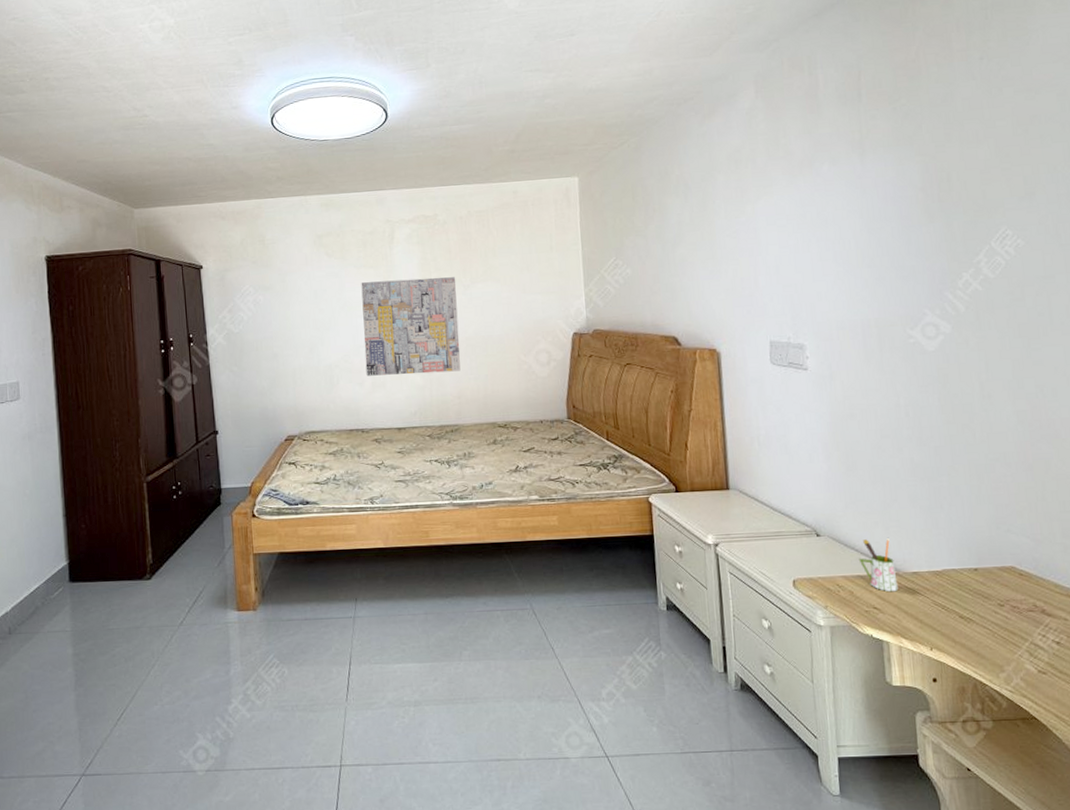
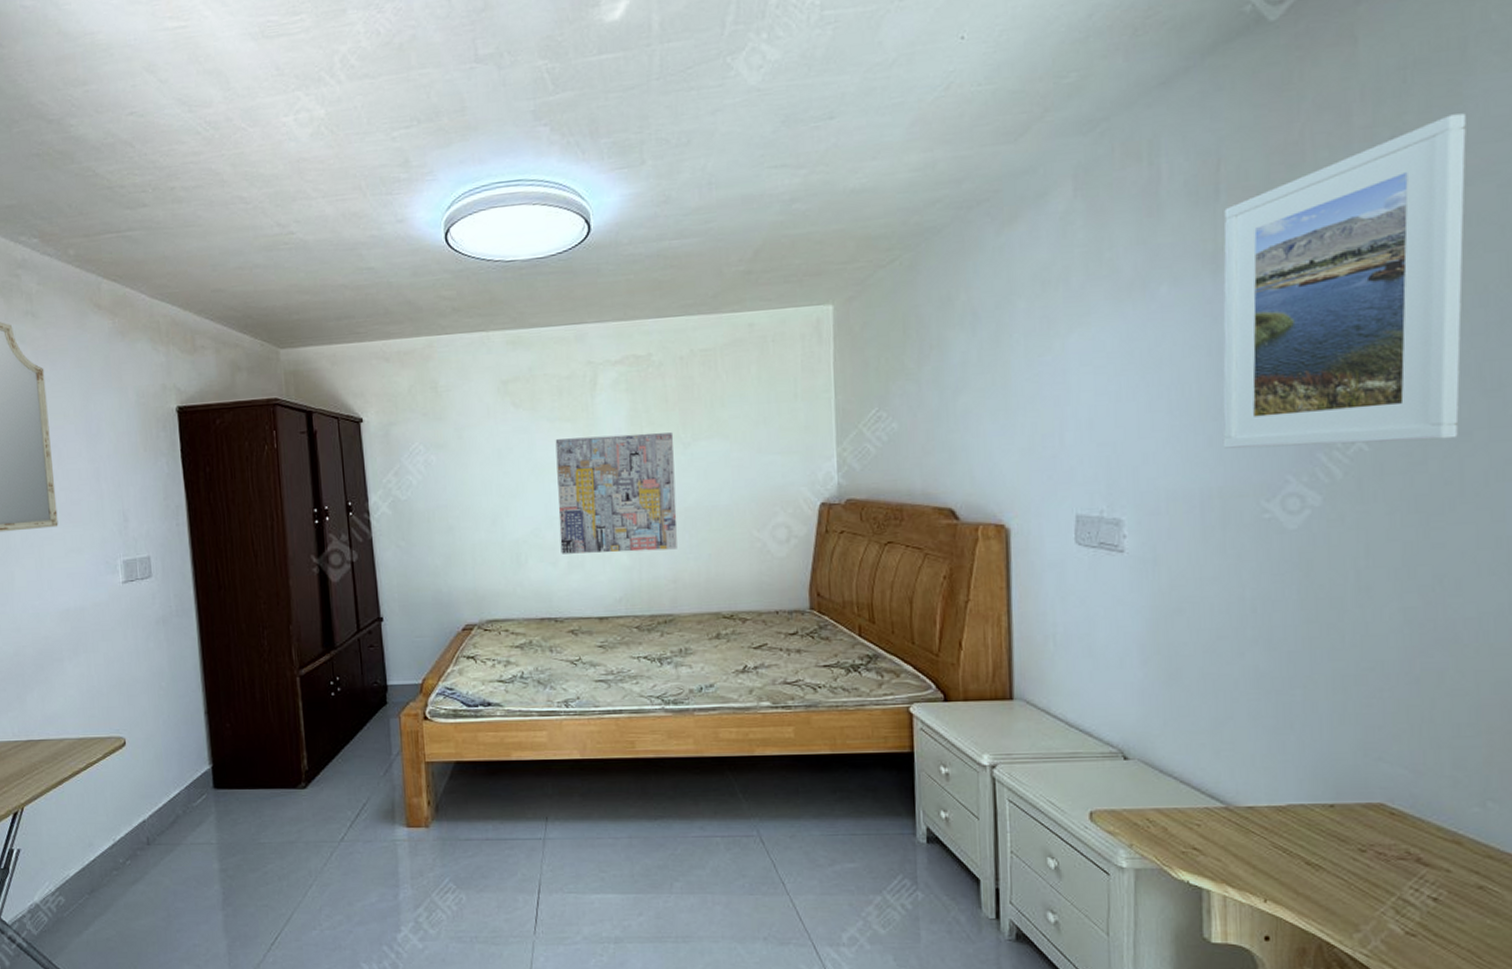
pen holder: present [858,537,898,592] -> none [1177,763,1227,830]
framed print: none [866,42,1045,289] -> present [1222,113,1466,449]

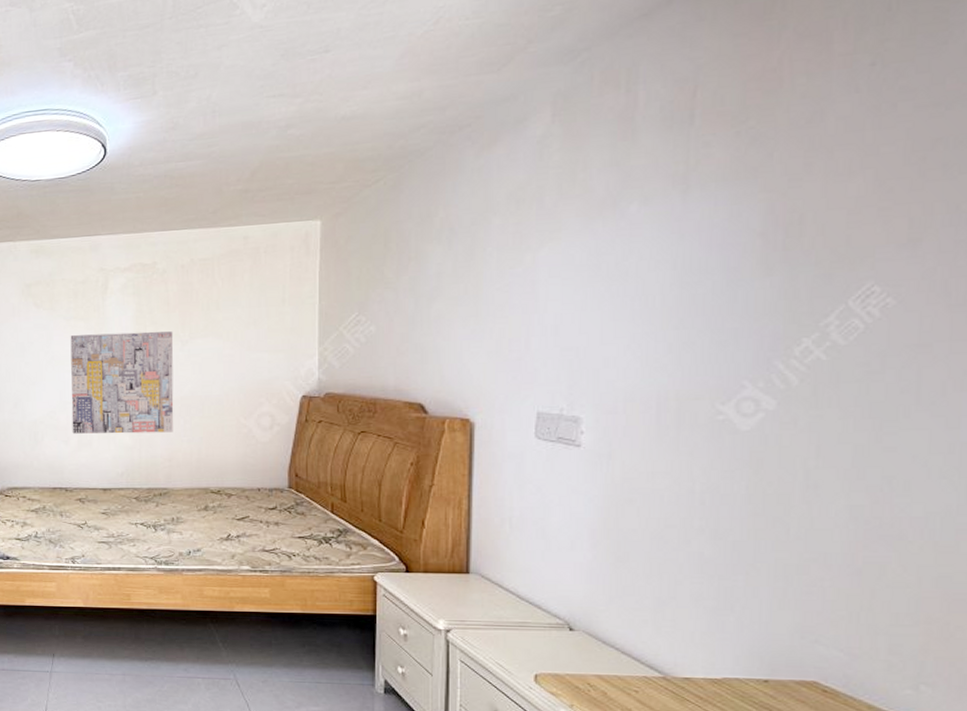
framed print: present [1222,113,1466,449] -> none [682,39,950,356]

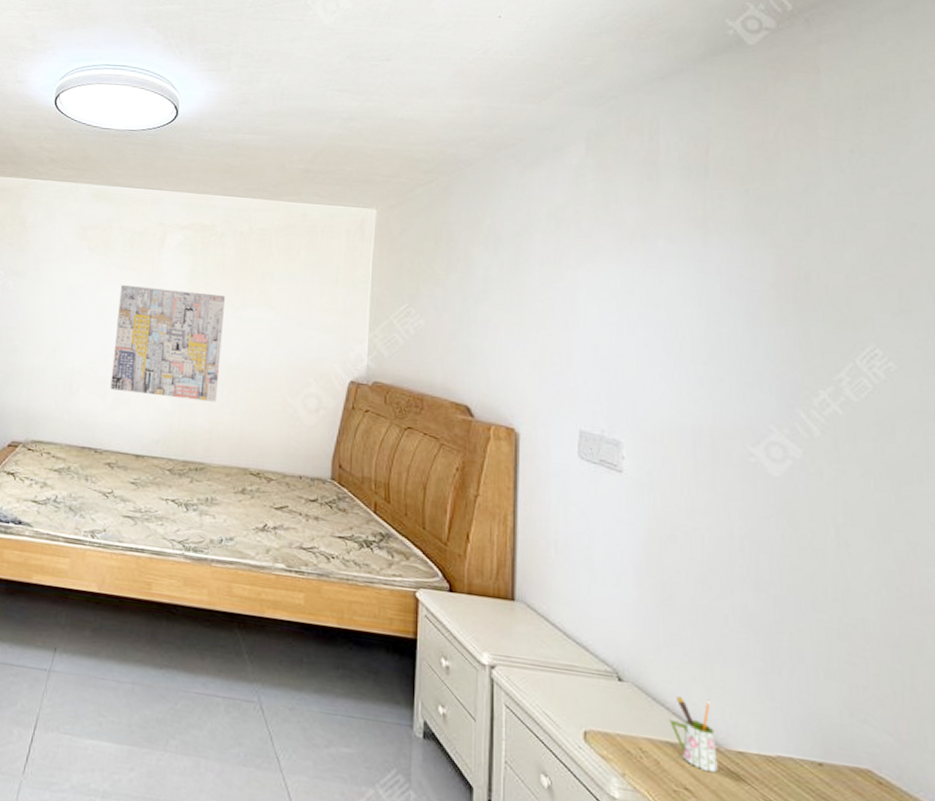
pen holder: none [618,637,664,697] -> present [669,696,718,773]

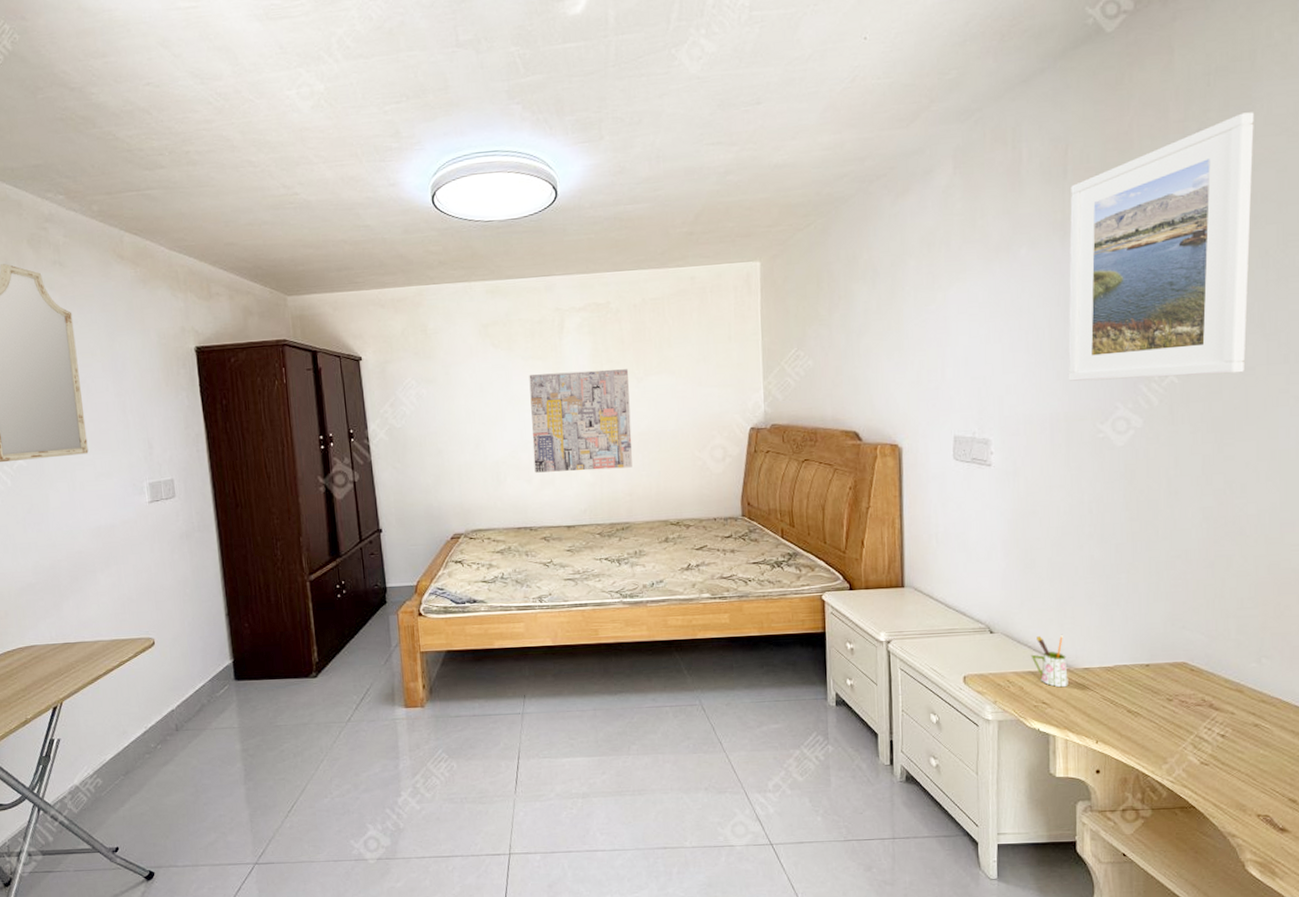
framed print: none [712,141,922,416] -> present [1067,112,1254,381]

